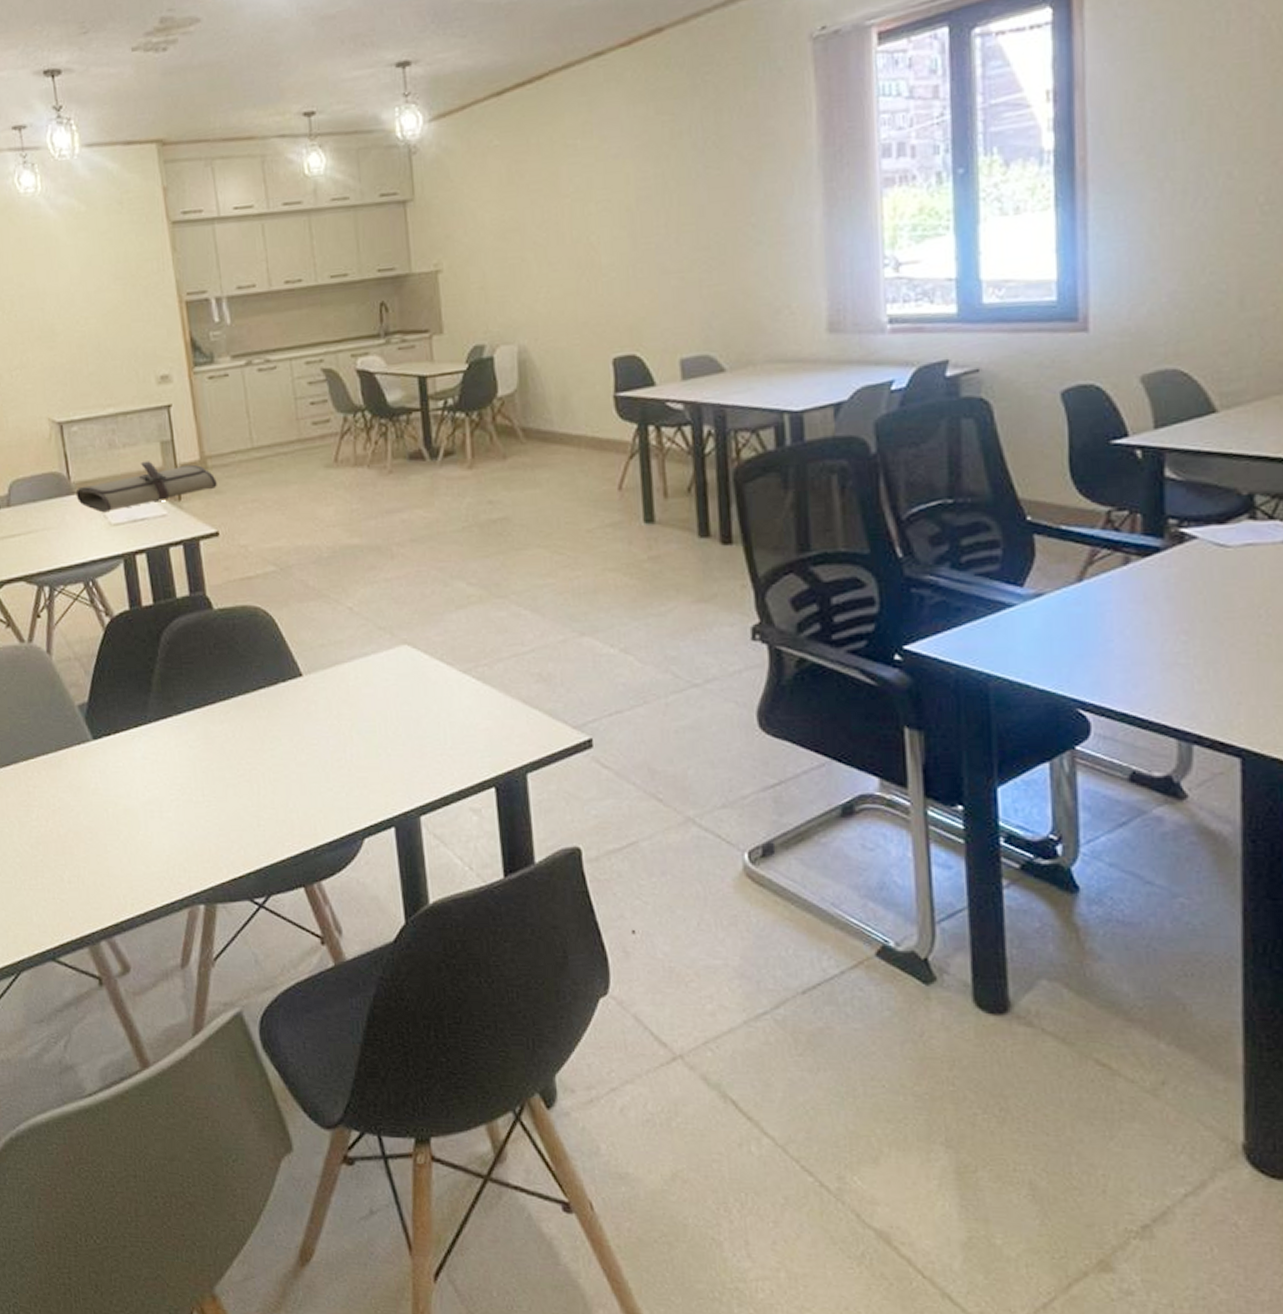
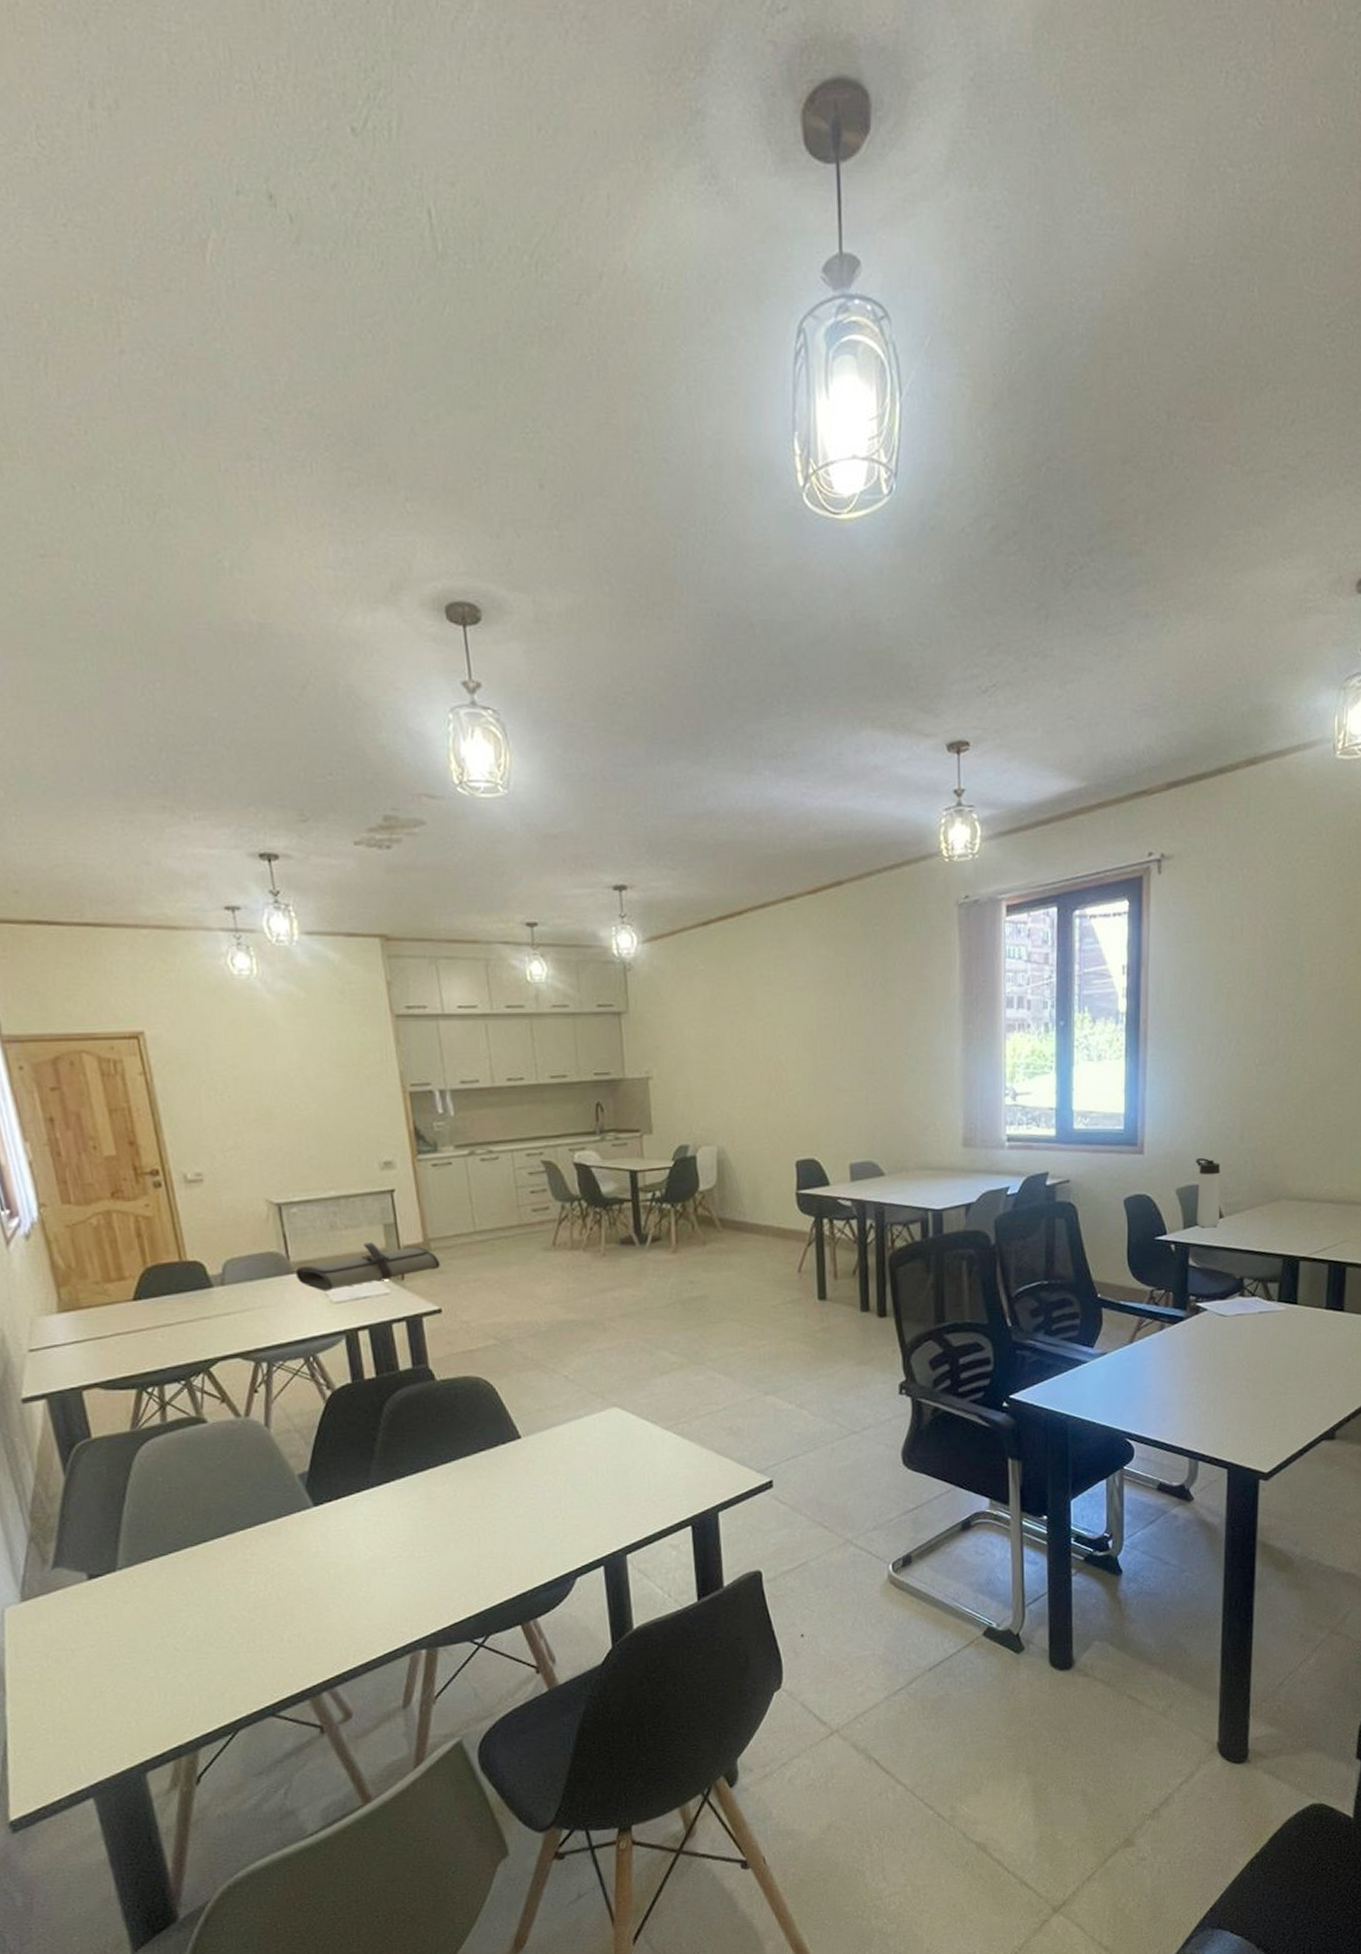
thermos bottle: none [1170,333,1211,427] -> present [1196,1158,1221,1228]

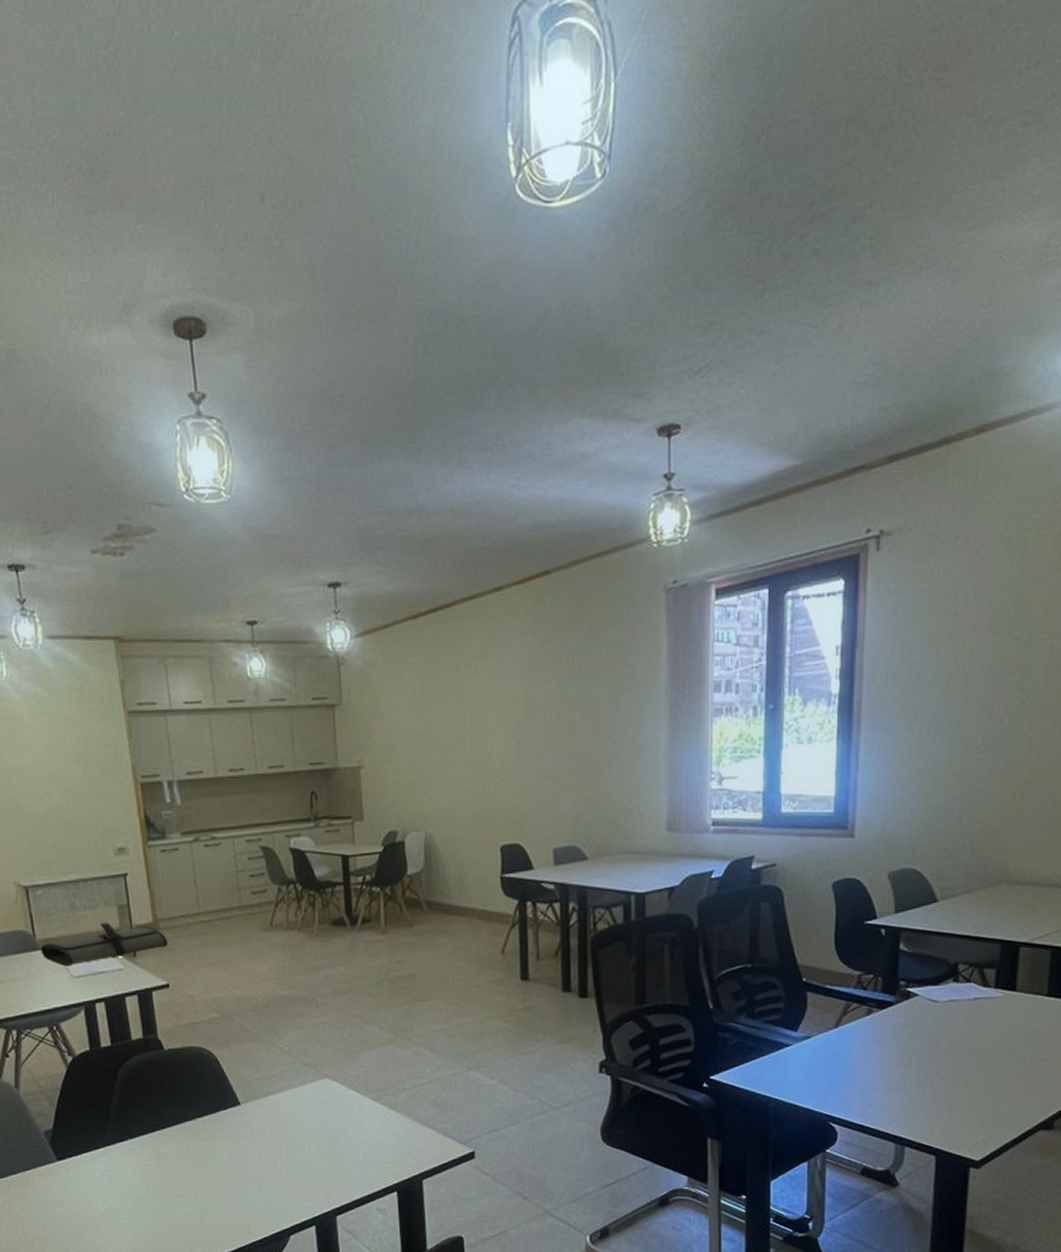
thermos bottle: present [1196,1158,1221,1228] -> none [909,841,937,913]

